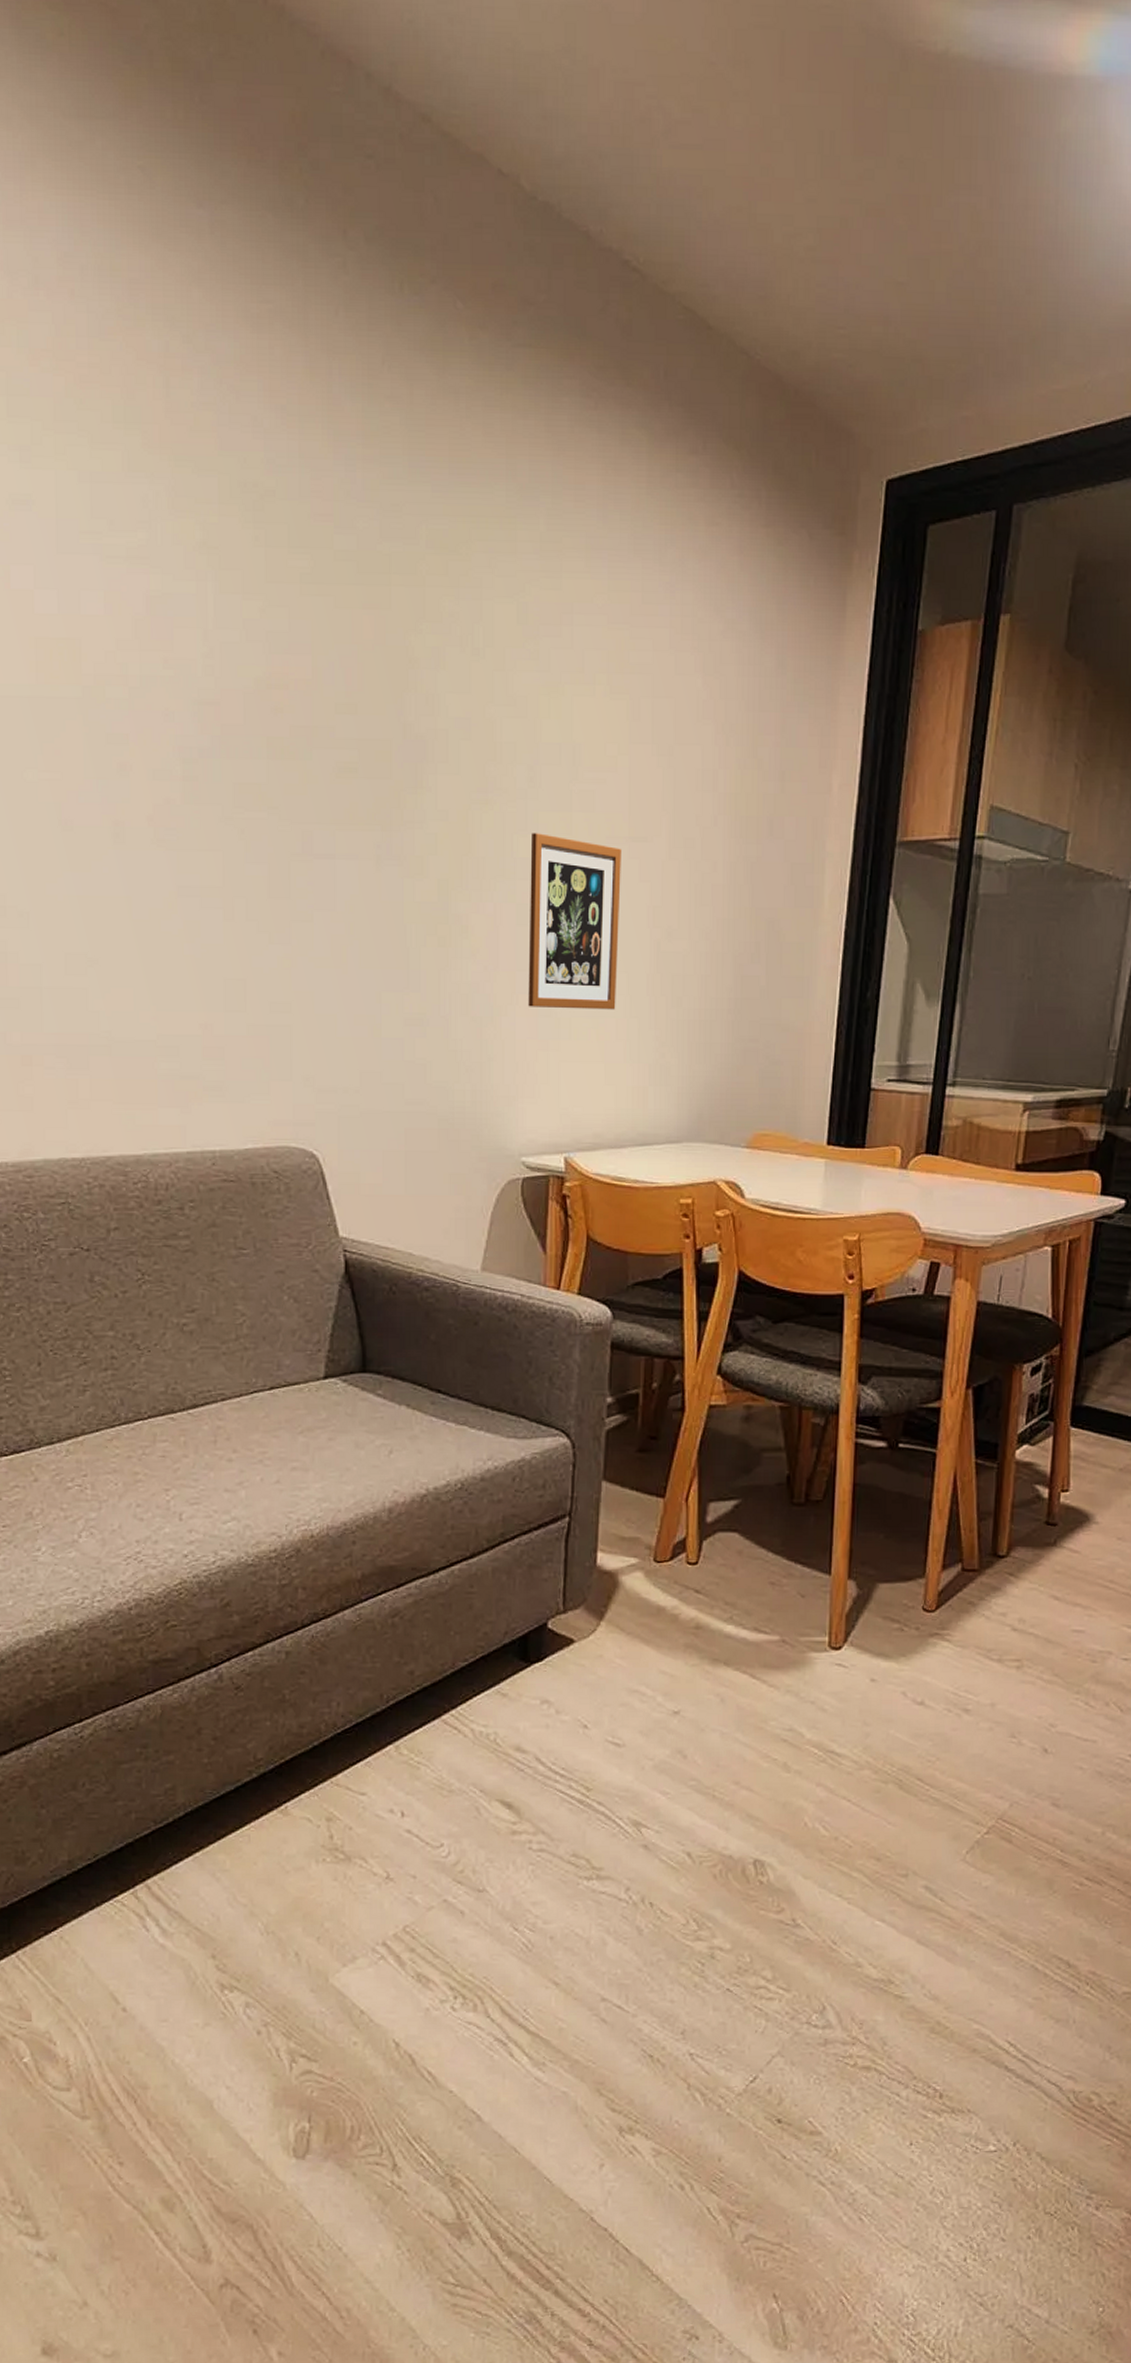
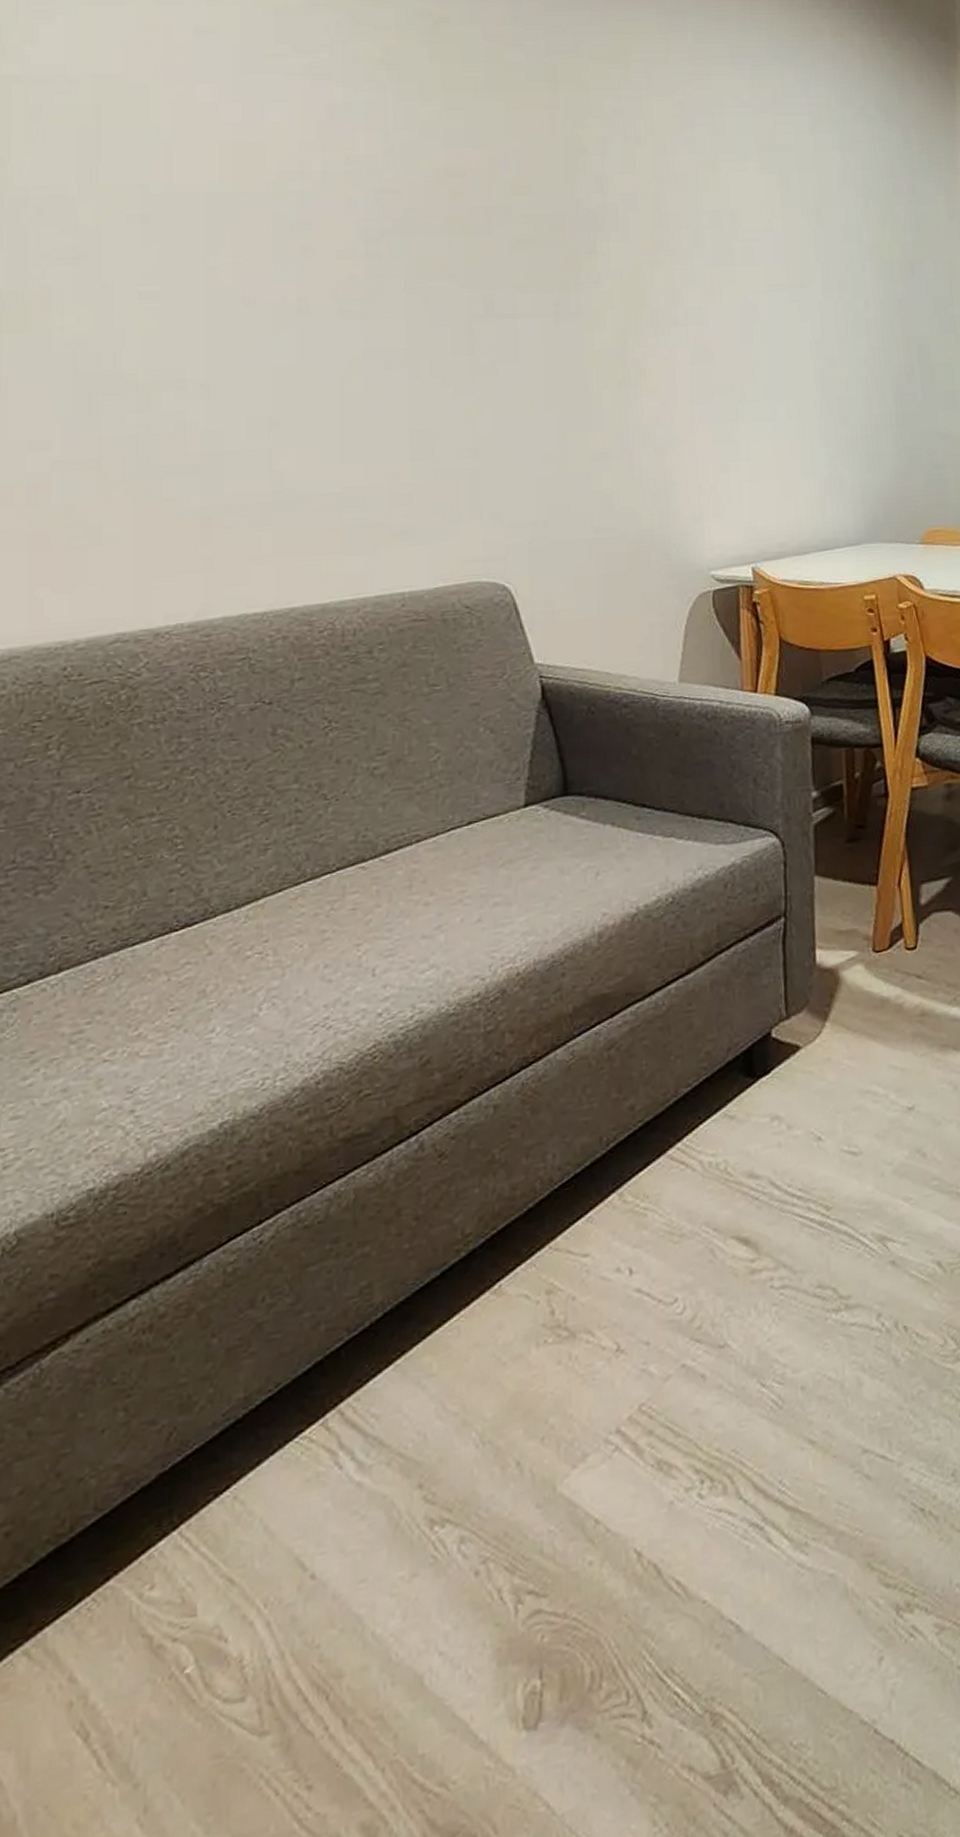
picture frame: present [528,833,621,1010] -> none [699,285,789,435]

